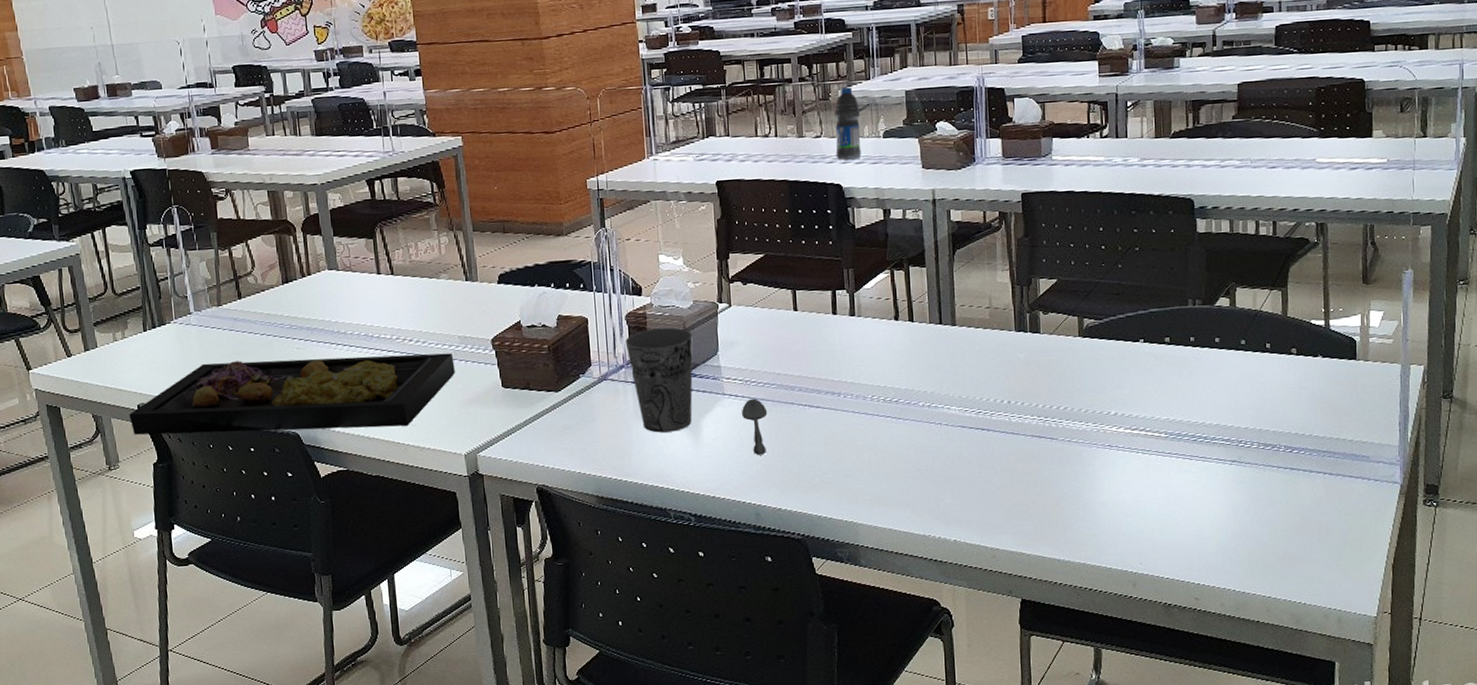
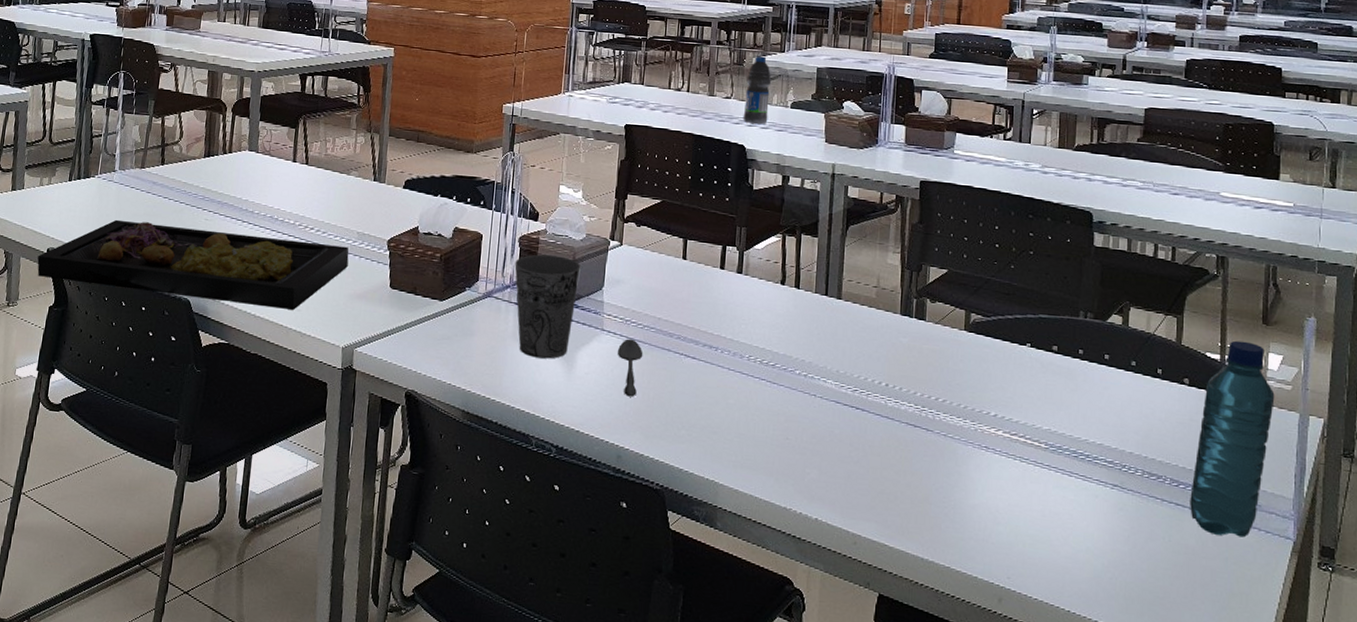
water bottle: none [1303,303,1378,491] -> present [1190,340,1275,538]

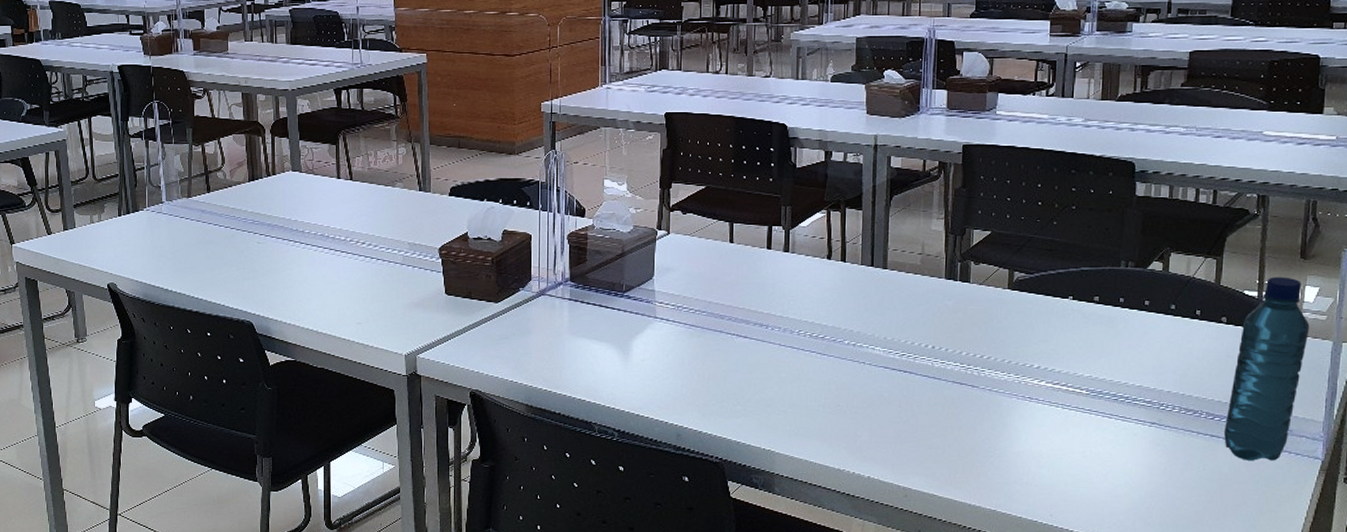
food tray: present [37,219,349,310] -> none [99,250,402,323]
cup: present [514,254,581,359] -> none [565,250,630,350]
spoon: present [617,339,643,397] -> none [670,324,696,379]
water bottle: present [743,56,772,125] -> none [783,30,811,102]

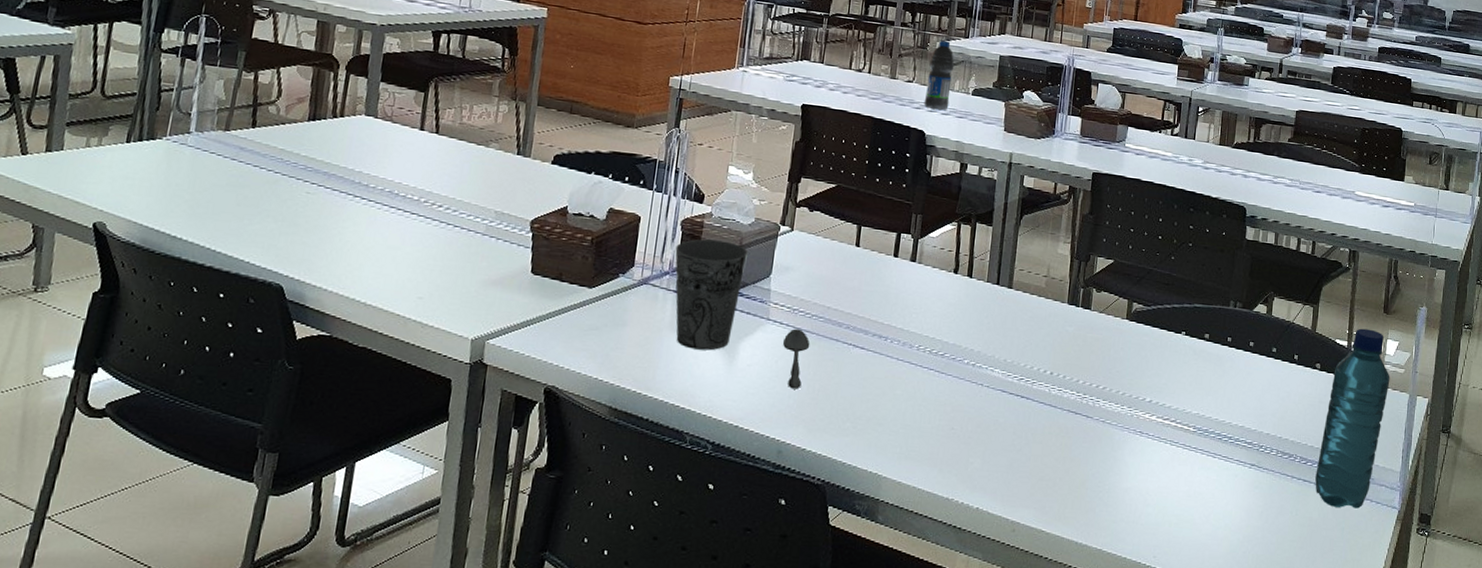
cup: none [565,250,630,350] -> present [675,239,748,351]
spoon: none [670,324,696,379] -> present [782,328,810,389]
water bottle: none [783,30,811,102] -> present [924,40,955,111]

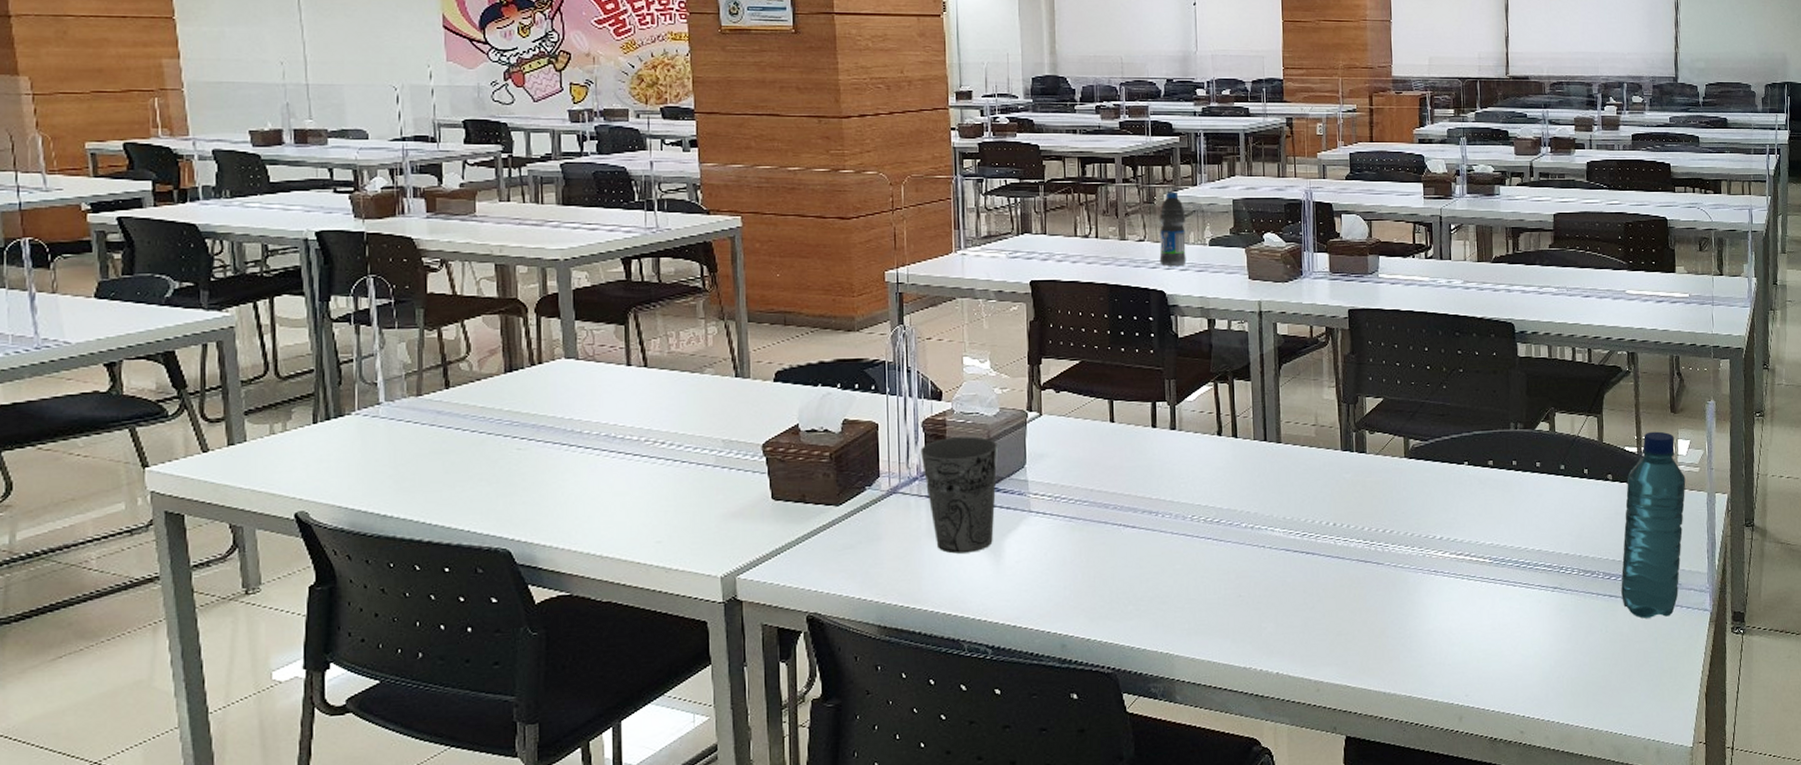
spoon: present [782,328,810,389] -> none [1049,517,1078,580]

